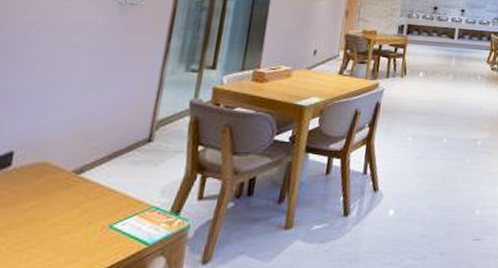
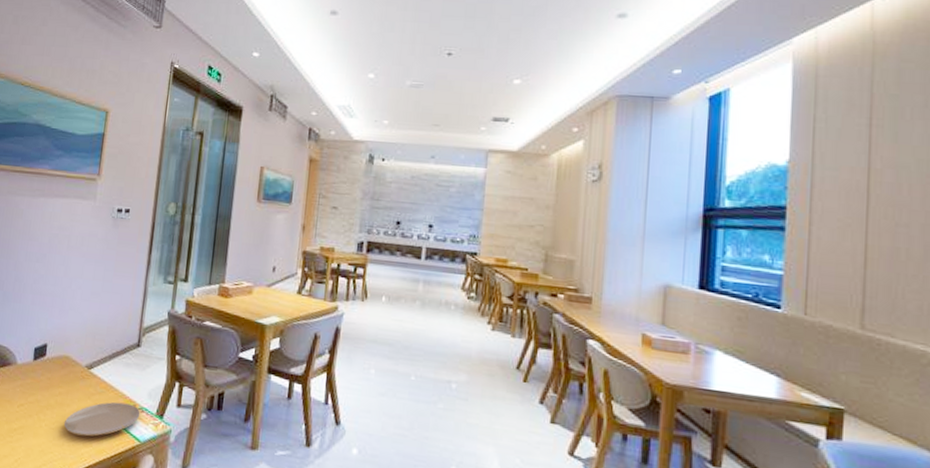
plate: none [37,205,150,252] -> present [64,401,141,437]

